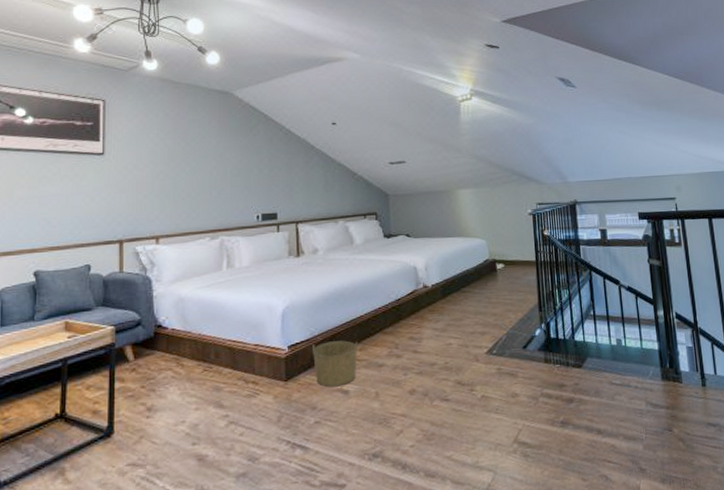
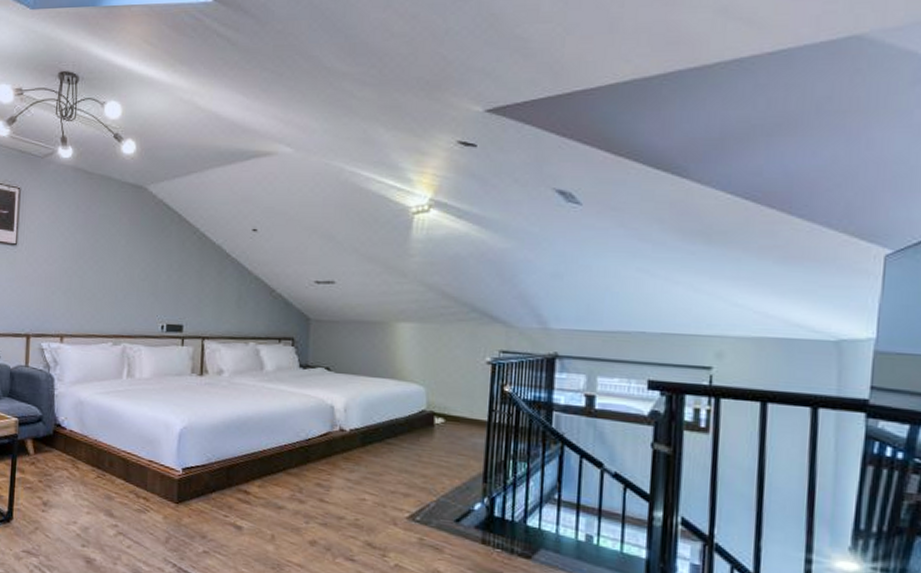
basket: present [313,340,358,387] -> none [207,471,258,521]

